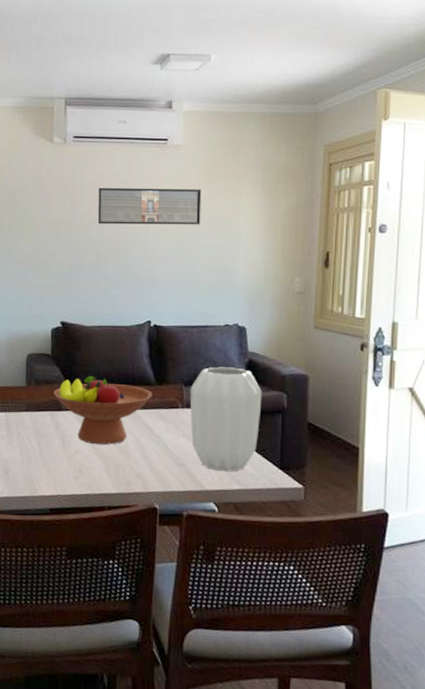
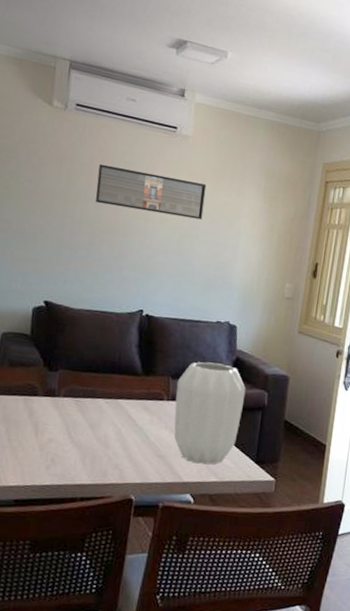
fruit bowl: present [53,376,153,445] -> none [29,361,138,434]

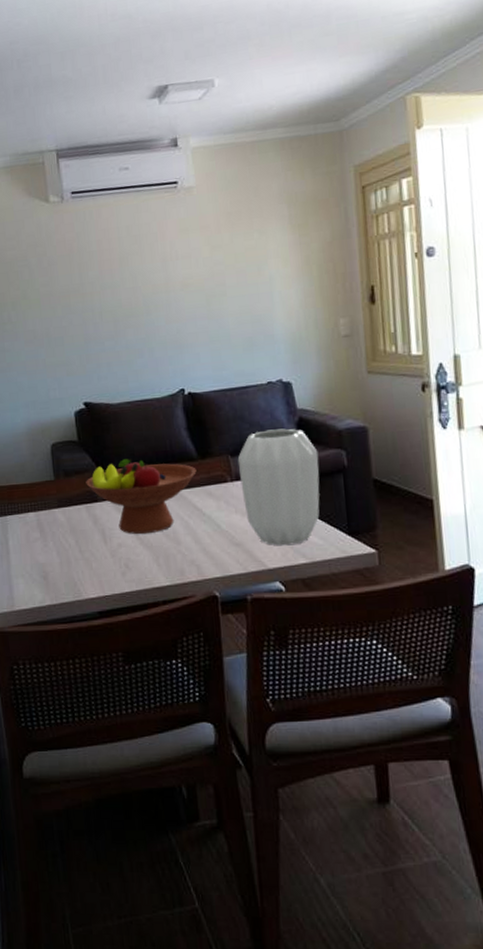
fruit bowl: none [29,361,138,434] -> present [86,458,197,535]
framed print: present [95,163,207,220] -> none [107,234,226,288]

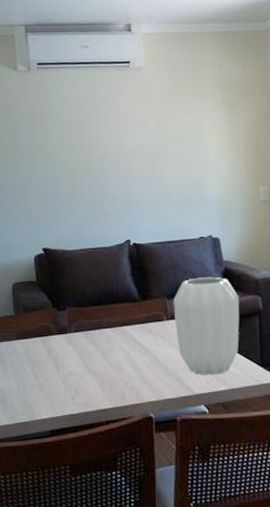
fruit bowl: present [86,458,197,535] -> none [42,298,138,364]

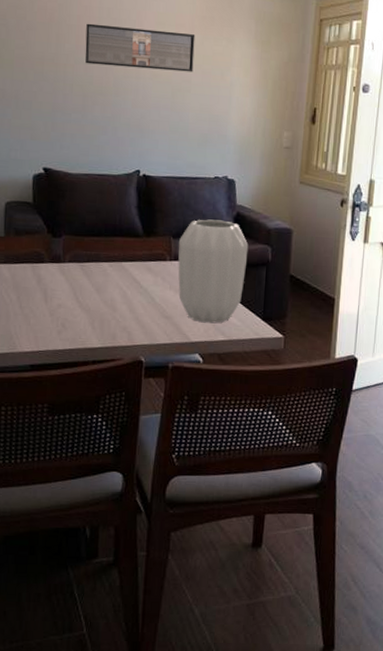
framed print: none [67,109,169,150] -> present [84,23,195,72]

